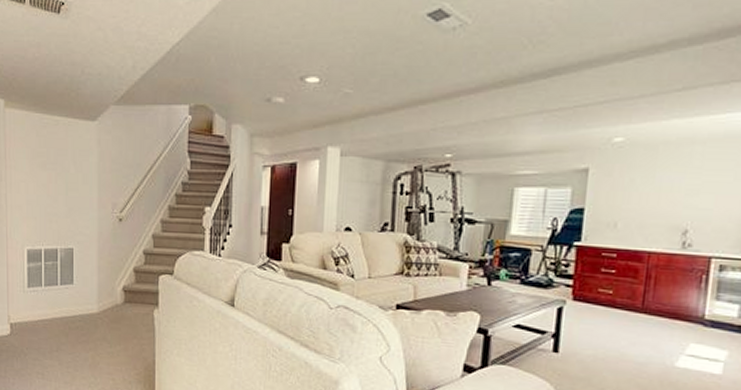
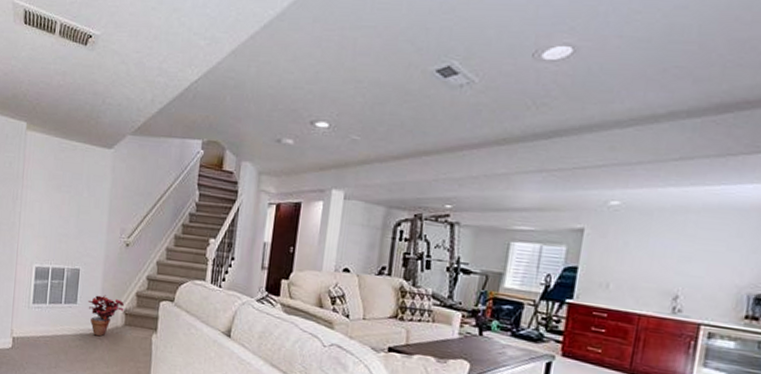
potted plant: none [84,273,123,316] -> present [87,295,125,337]

